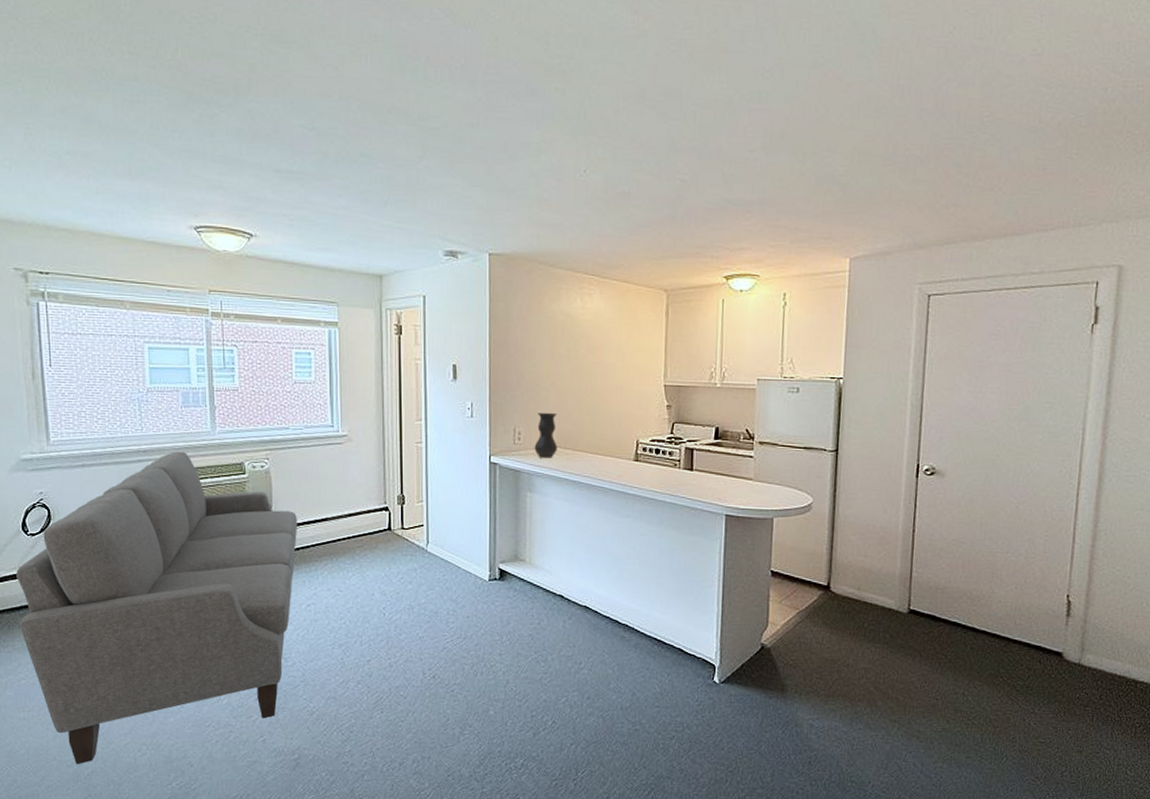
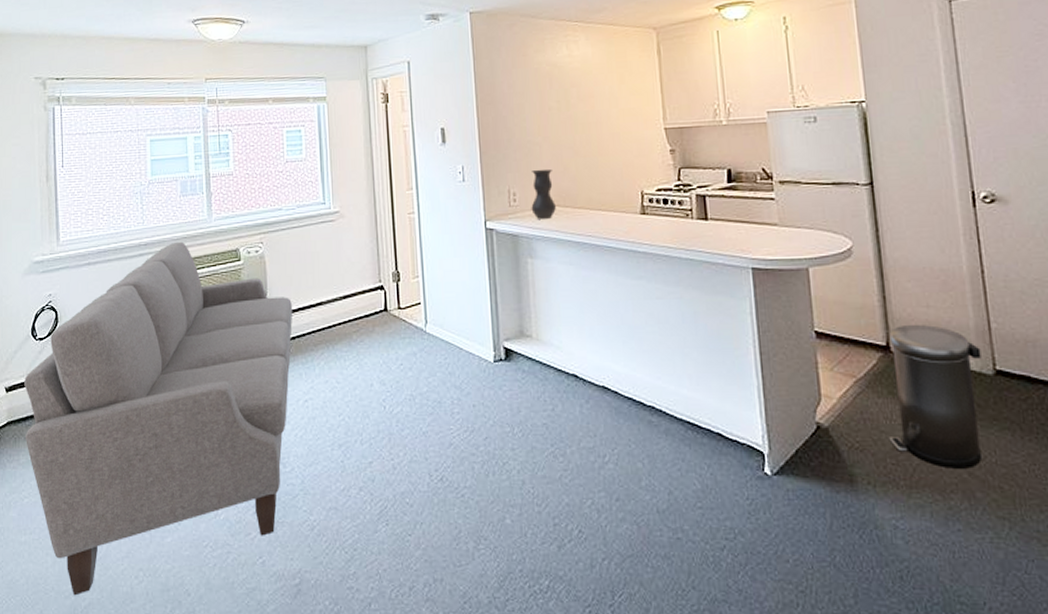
pedal bin: none [817,570,901,684] -> present [888,325,982,469]

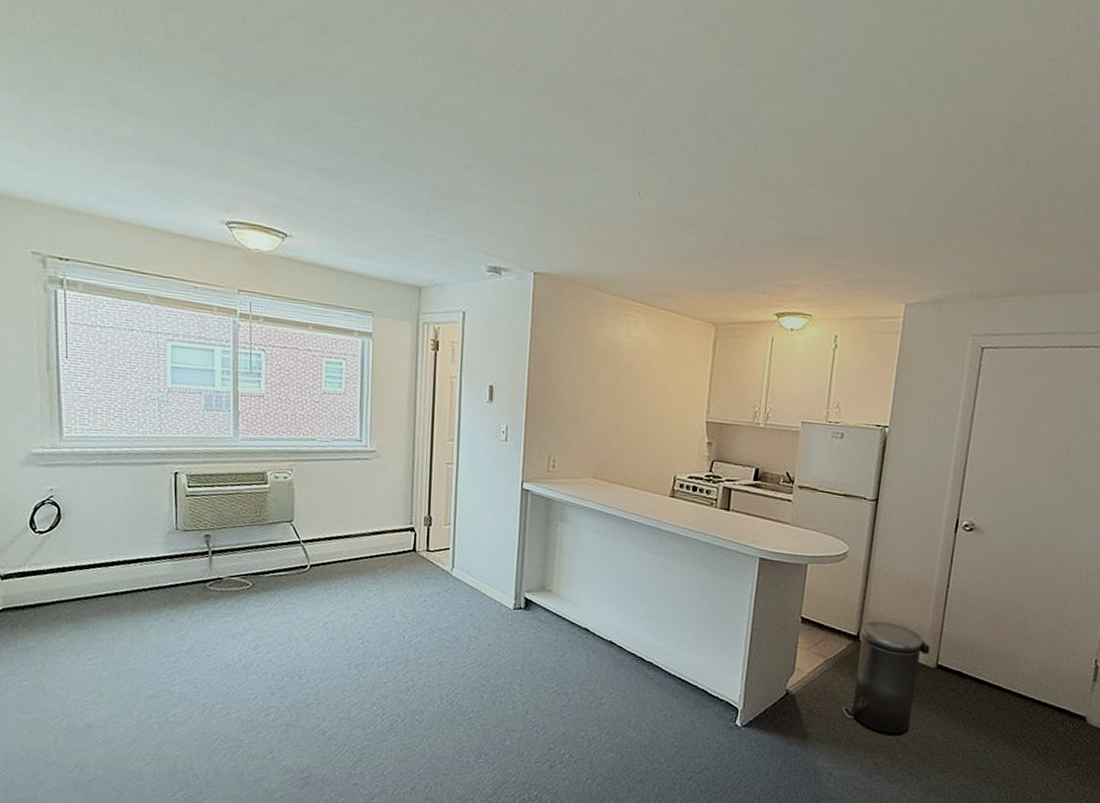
sofa: present [24,241,293,596] -> none [22,455,320,771]
vase: present [531,168,556,221] -> none [568,440,594,490]

